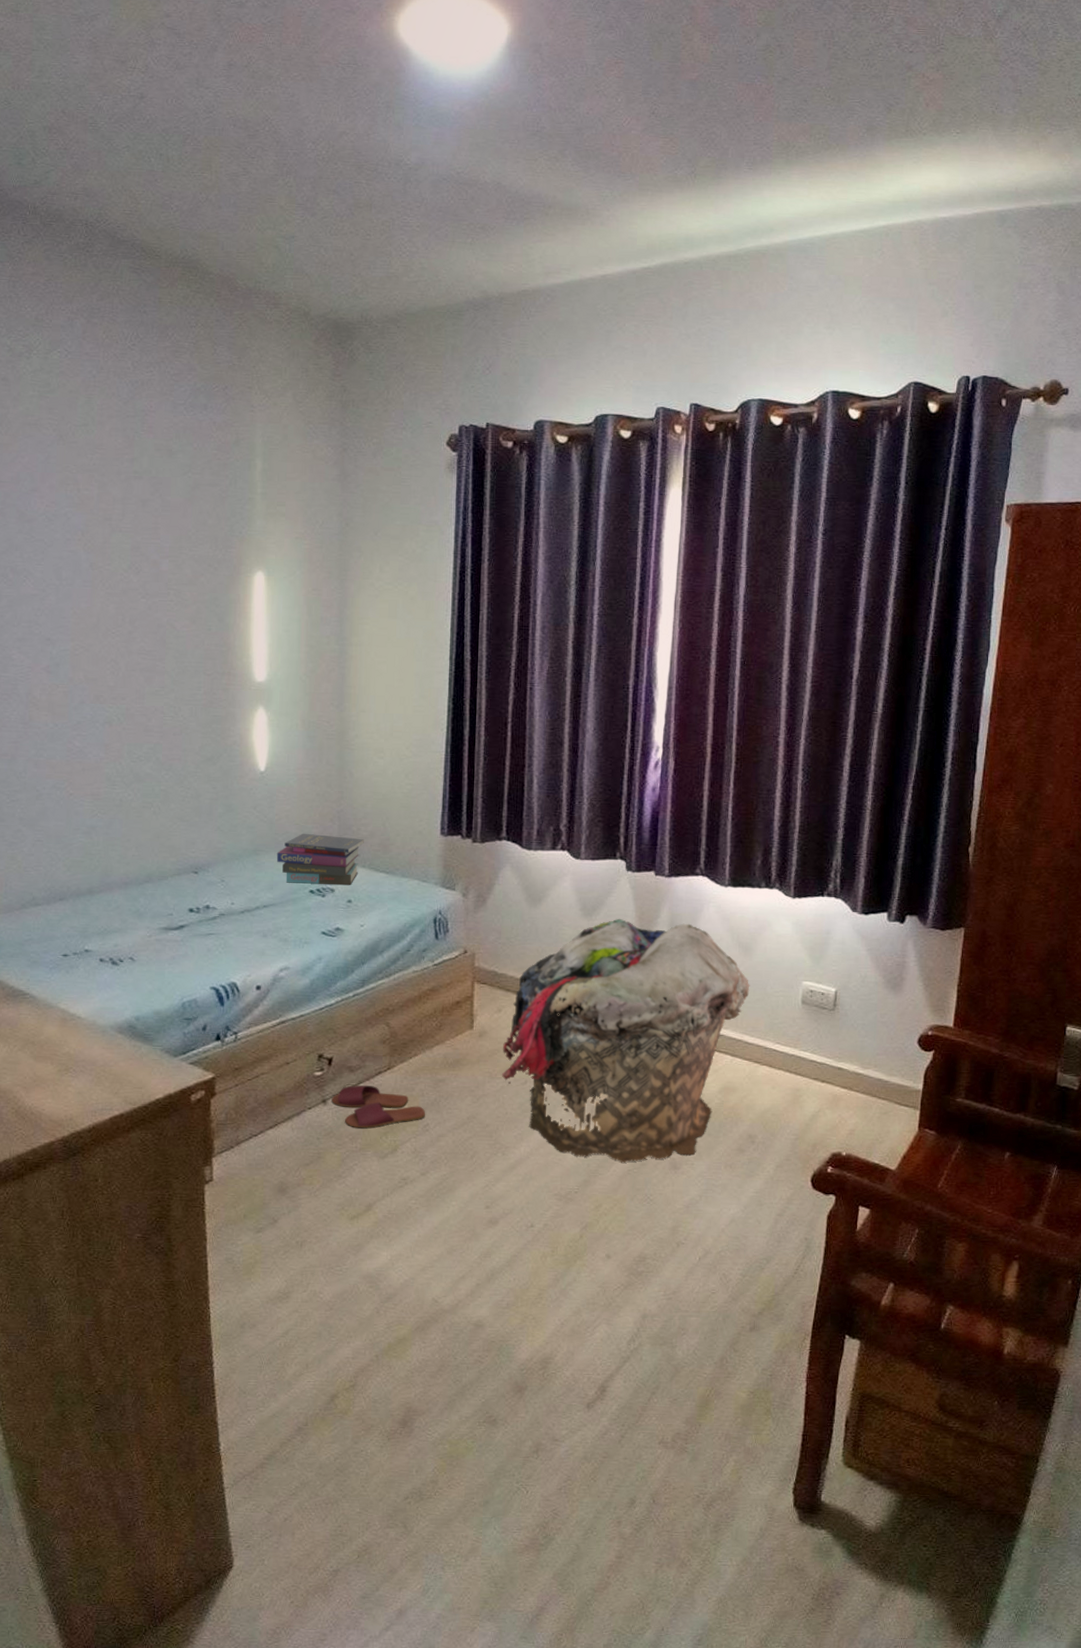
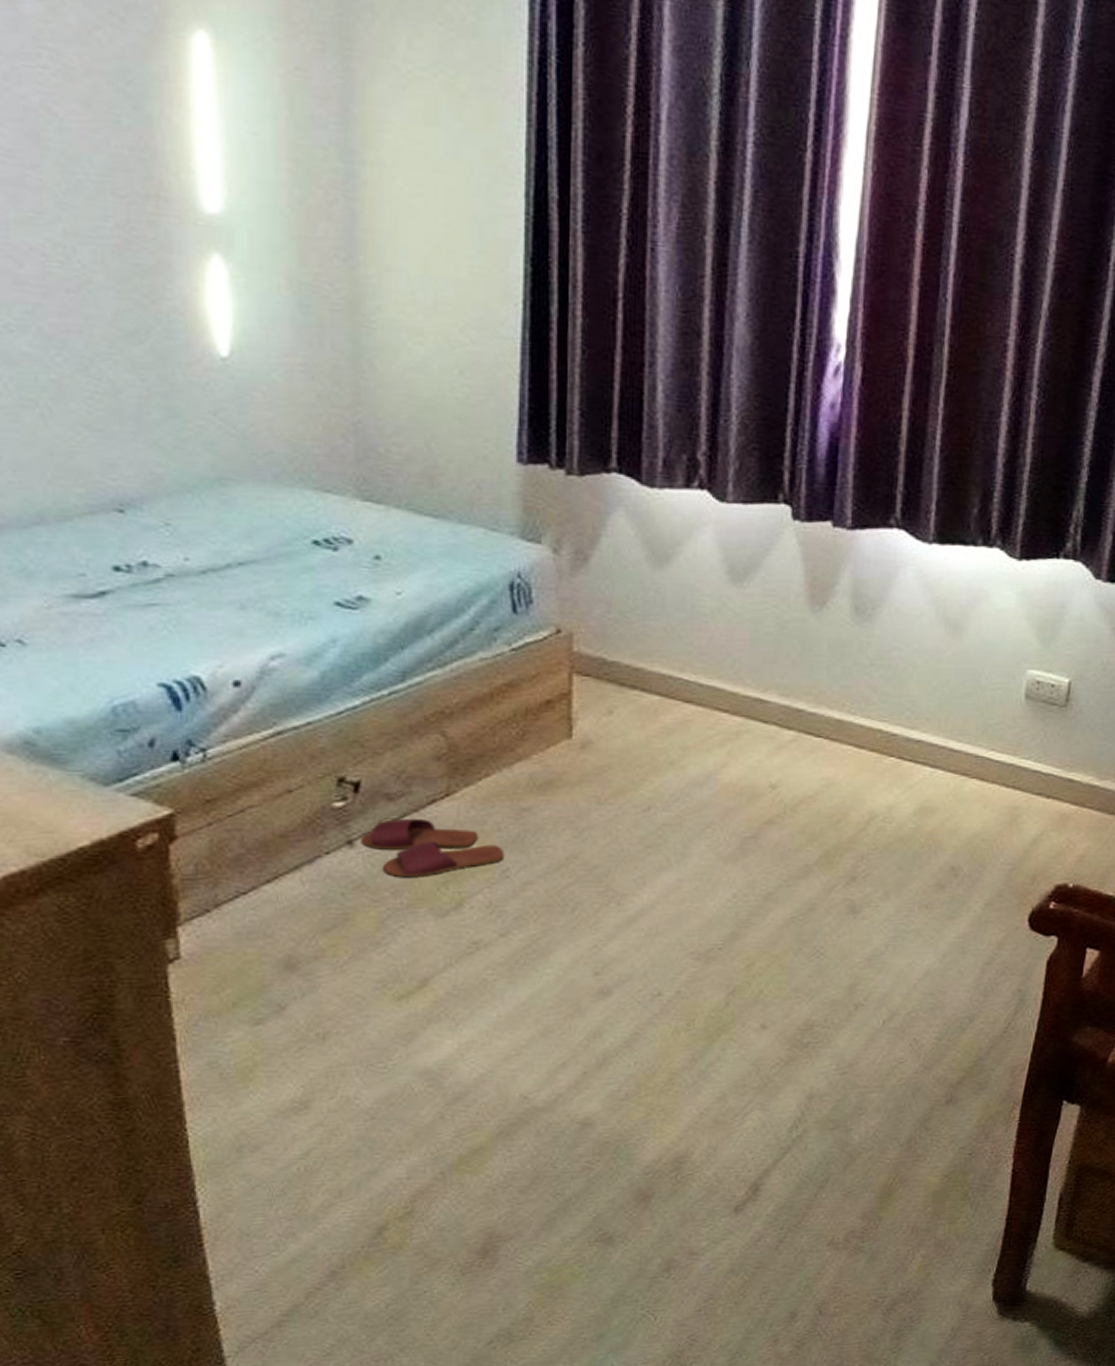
books: present [276,833,364,885] -> none [255,454,397,533]
laundry basket: present [501,918,750,1163] -> none [614,585,959,908]

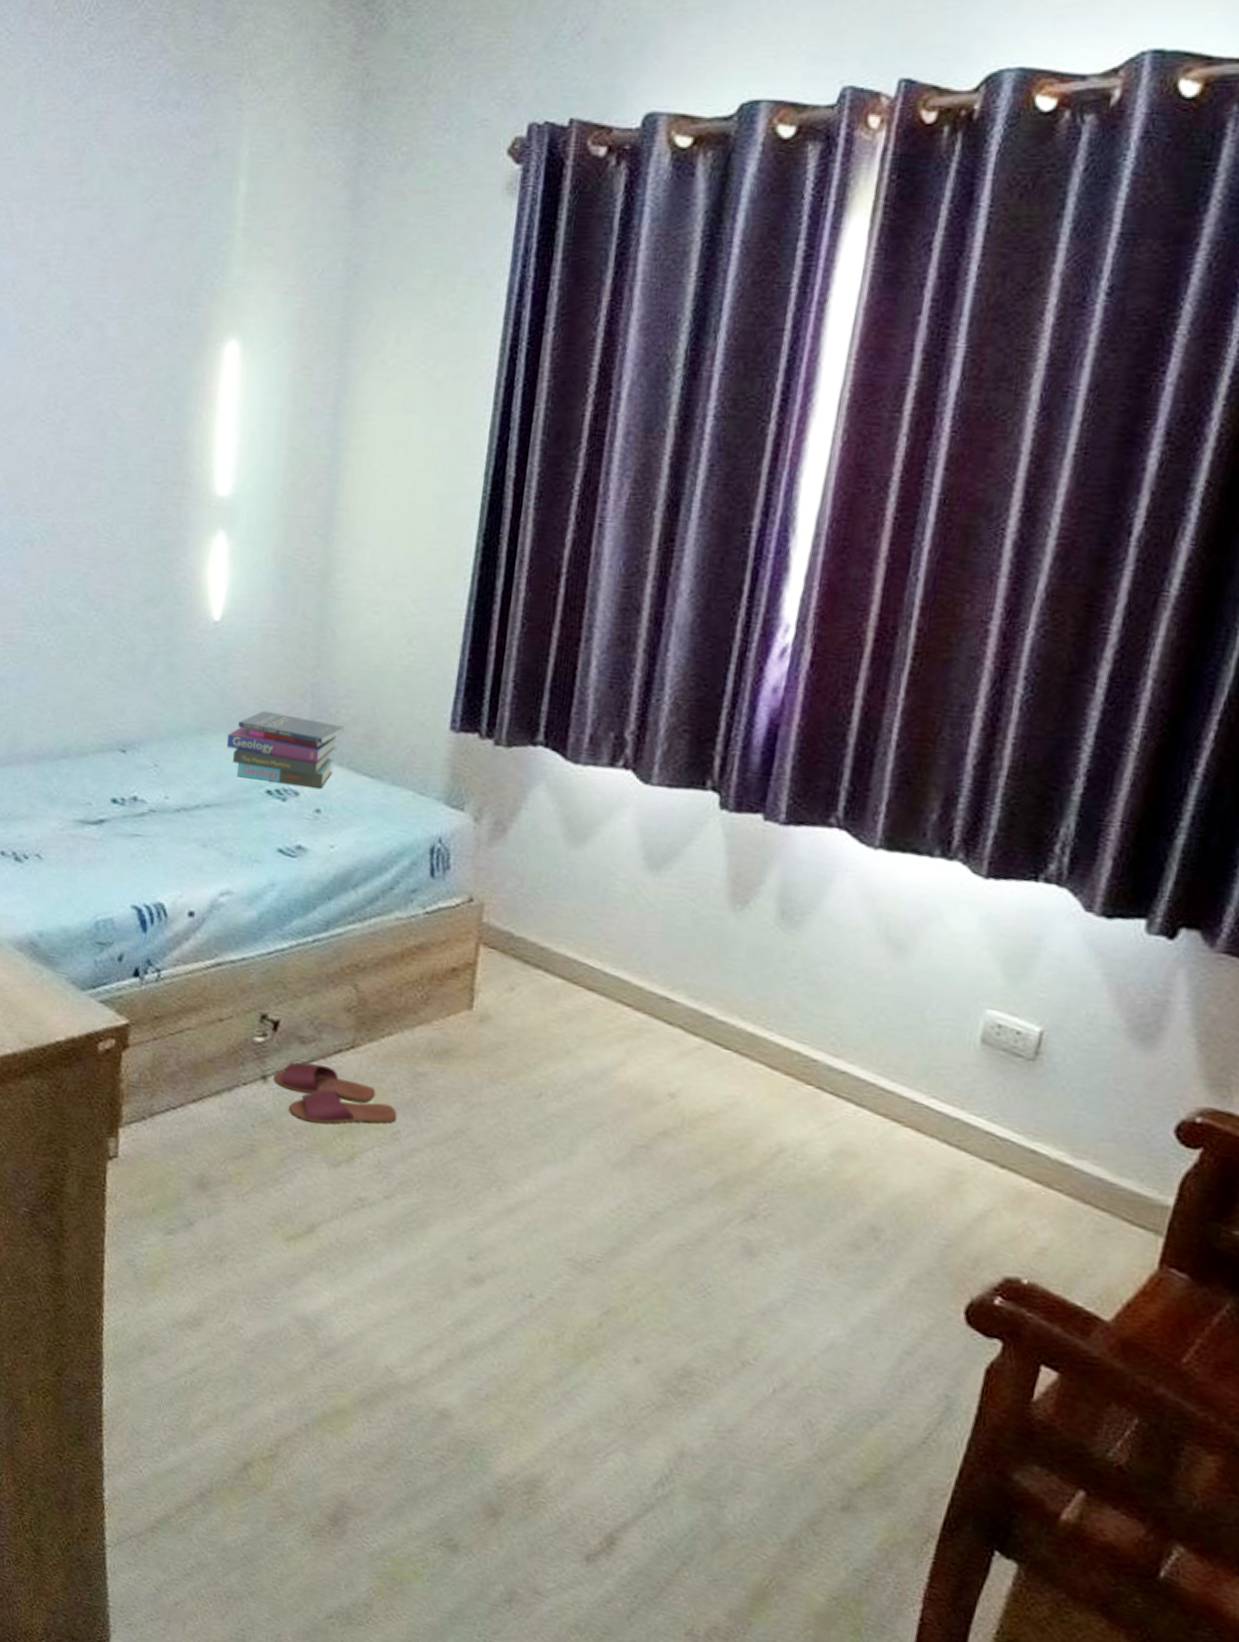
books: none [255,454,397,533] -> present [226,710,344,789]

